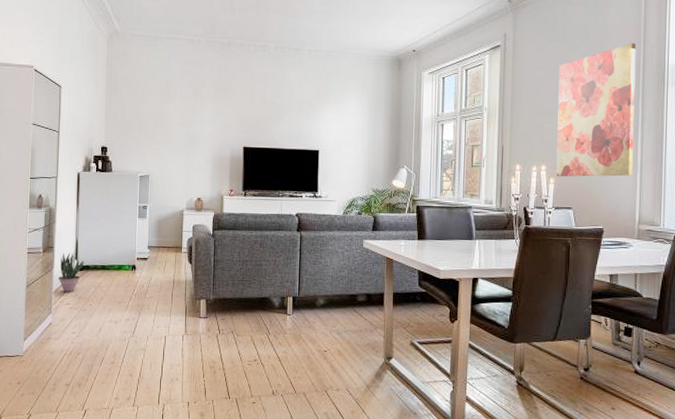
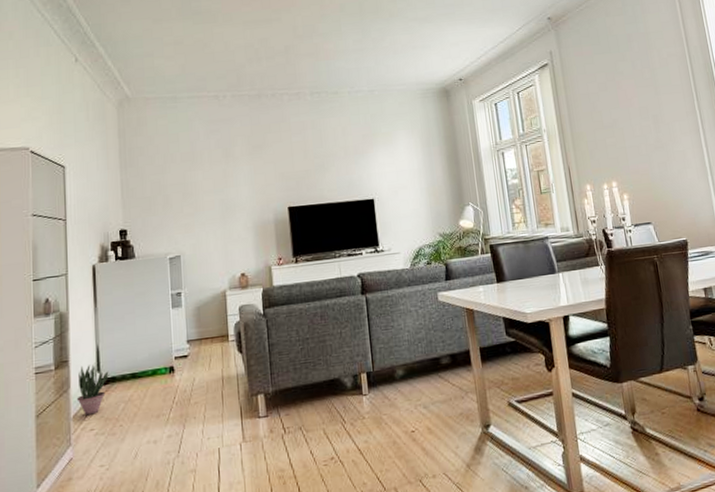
wall art: present [556,43,636,177] -> none [610,46,705,192]

